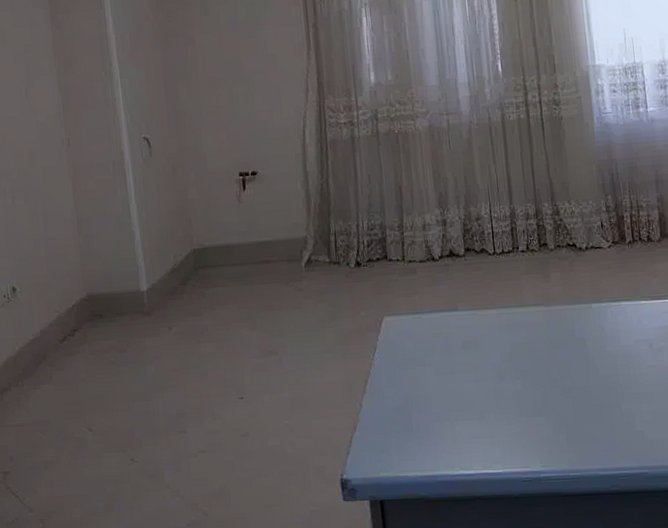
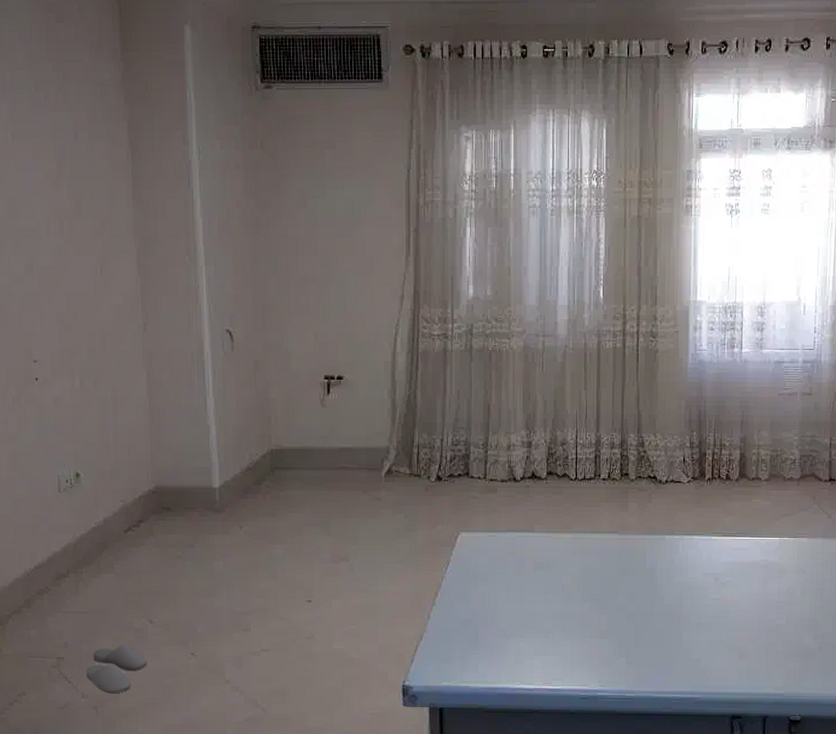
slippers: none [31,454,90,506] -> present [86,644,148,694]

